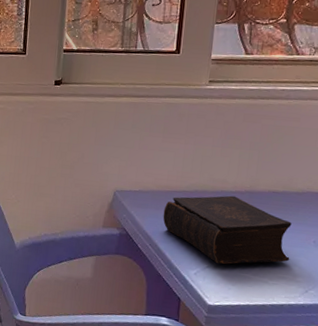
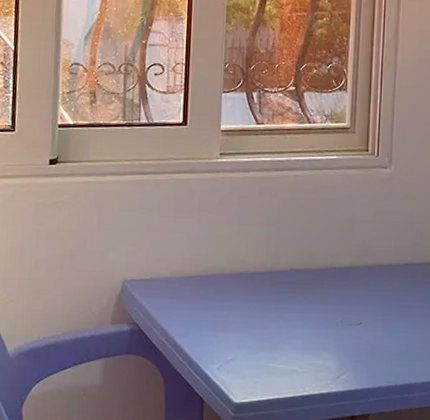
book: present [163,195,292,264] -> none [178,277,318,355]

